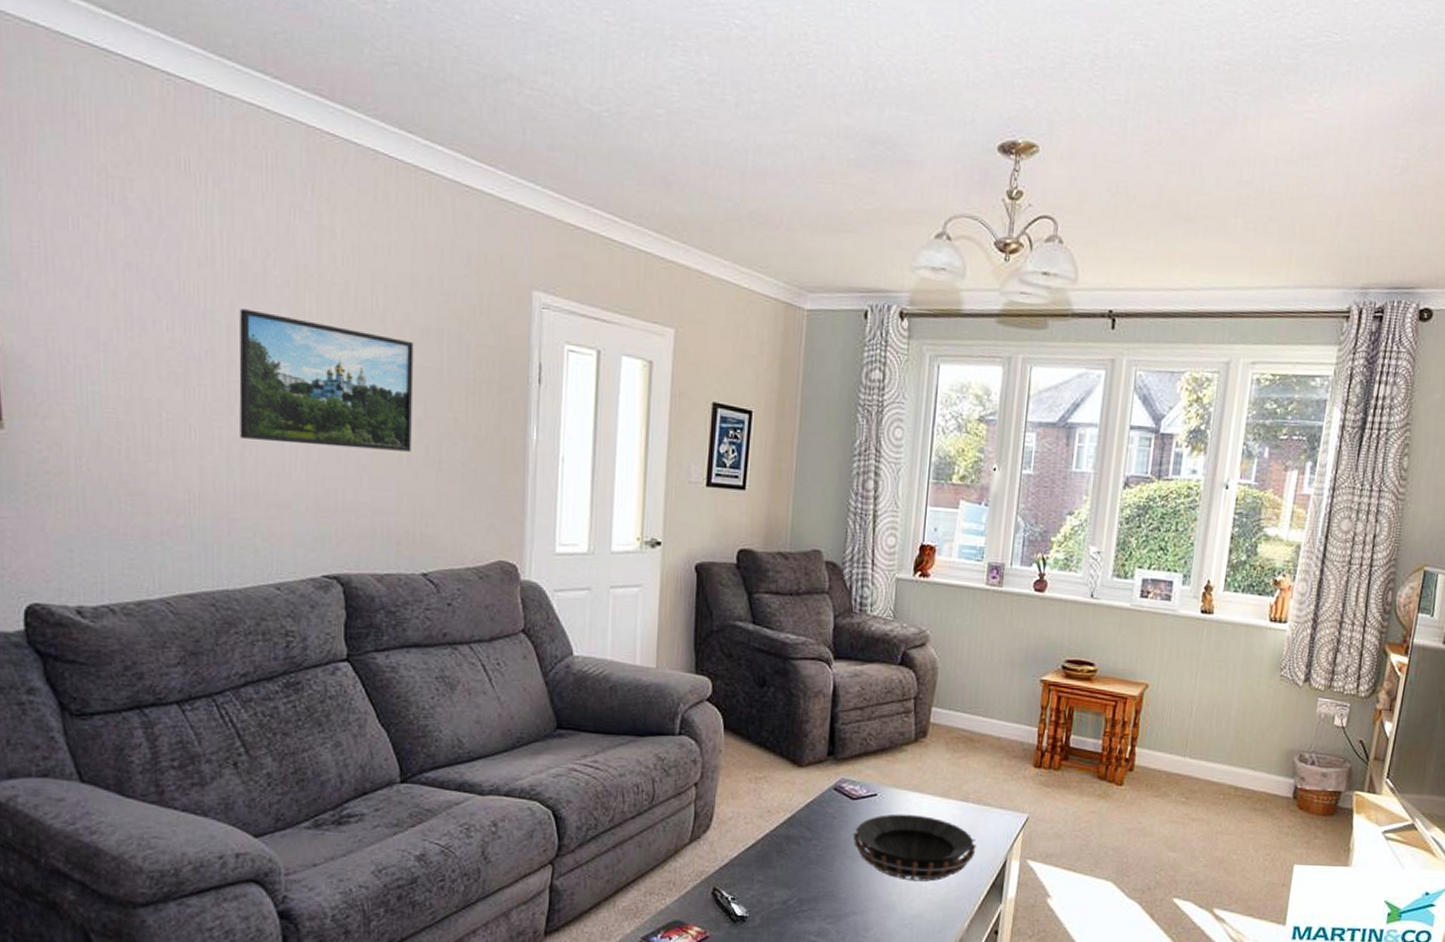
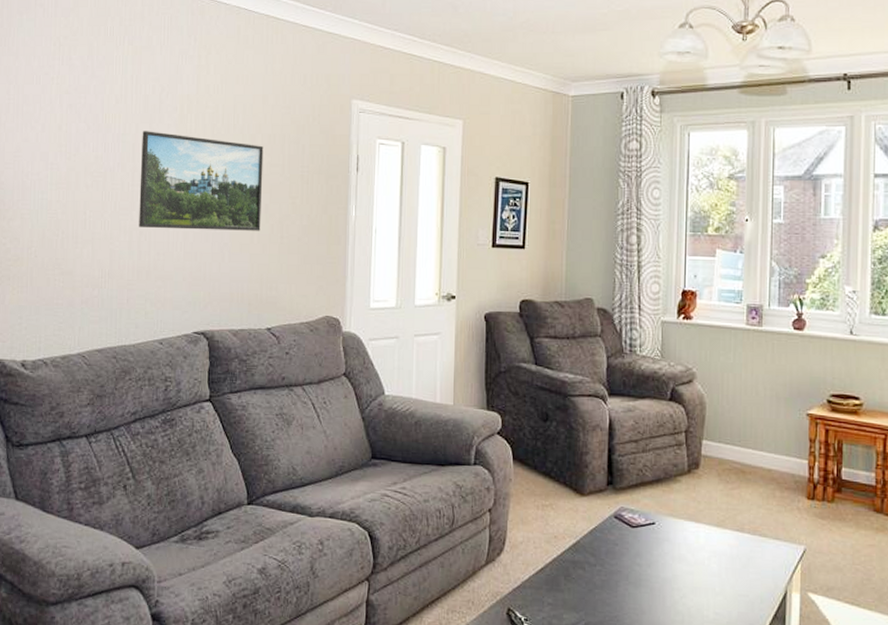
decorative bowl: present [853,814,977,882] -> none [634,542,755,611]

